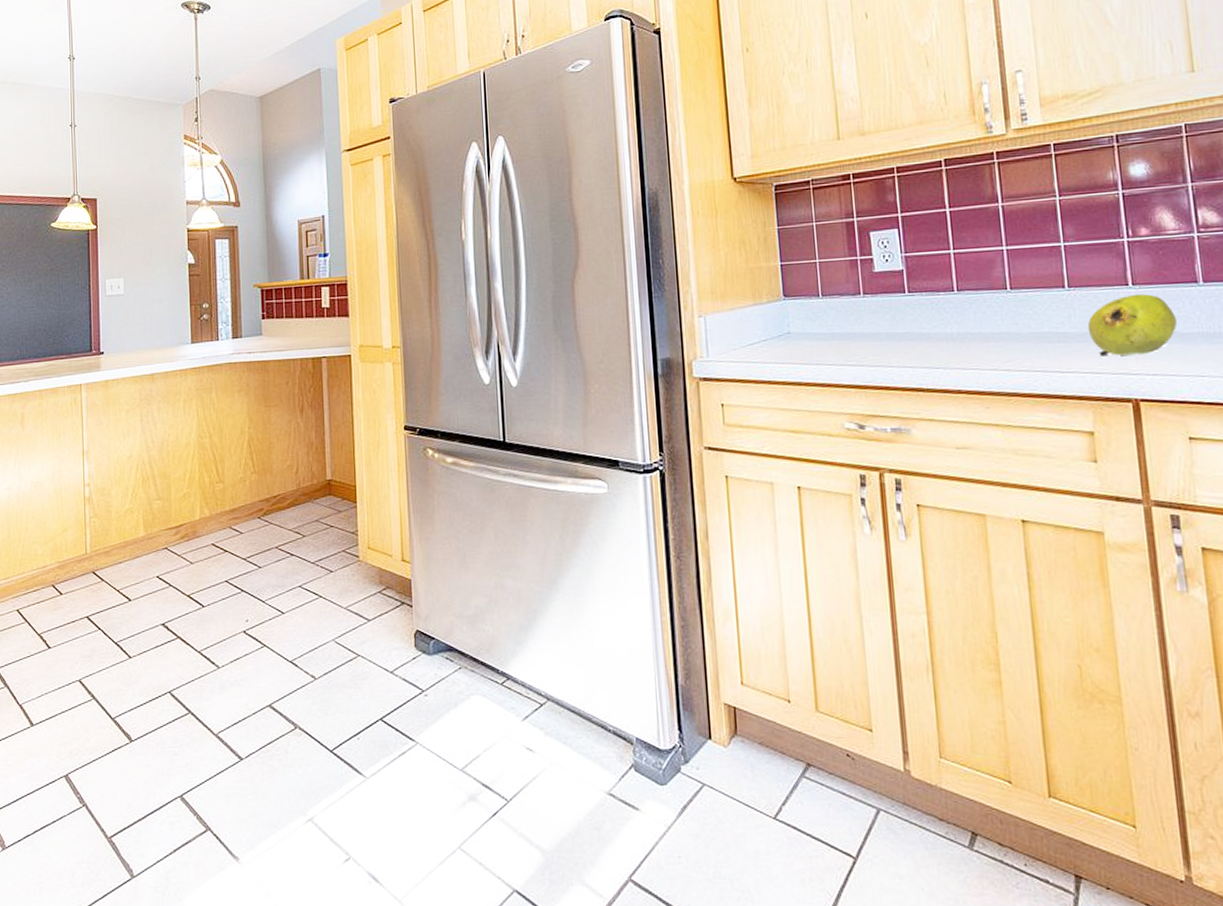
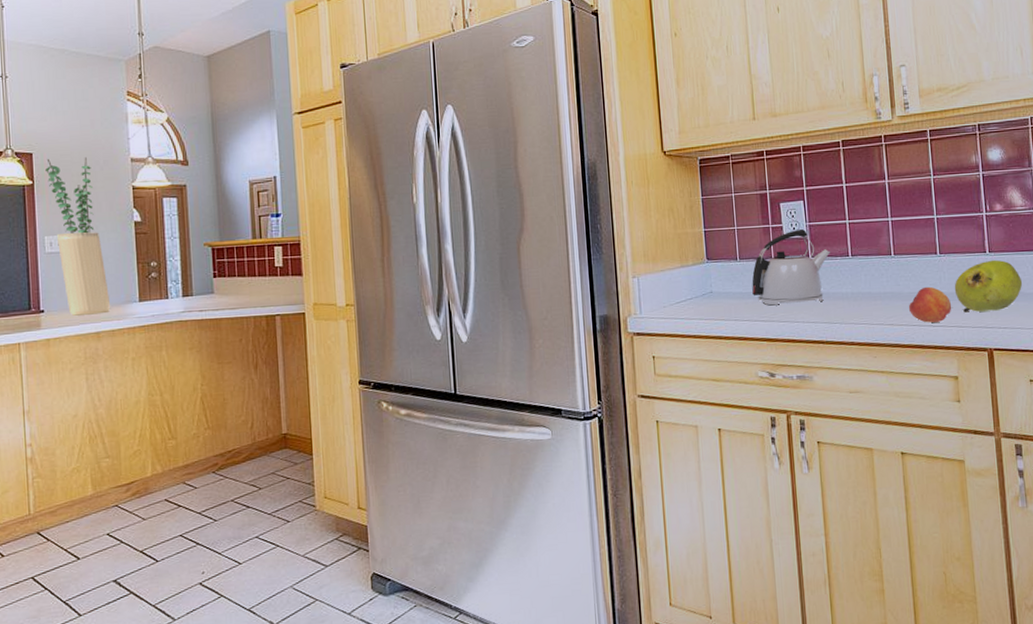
vase: none [108,201,165,357] -> present [46,157,111,316]
kettle: none [836,261,932,348] -> present [752,229,831,306]
fruit: none [1029,325,1085,369] -> present [908,286,952,323]

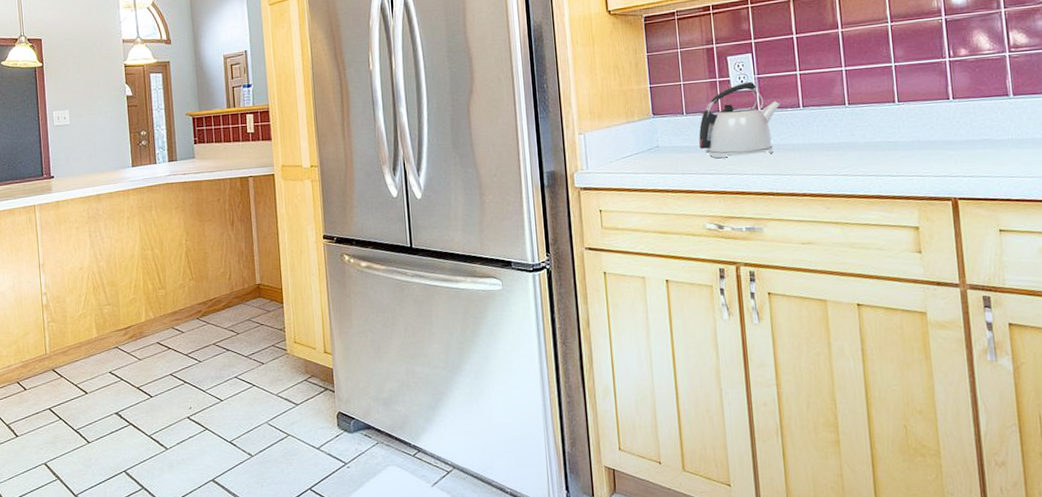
vase: present [46,157,111,316] -> none [53,40,109,180]
fruit: present [908,286,952,323] -> none [864,135,912,173]
fruit: present [954,259,1023,313] -> none [914,106,991,162]

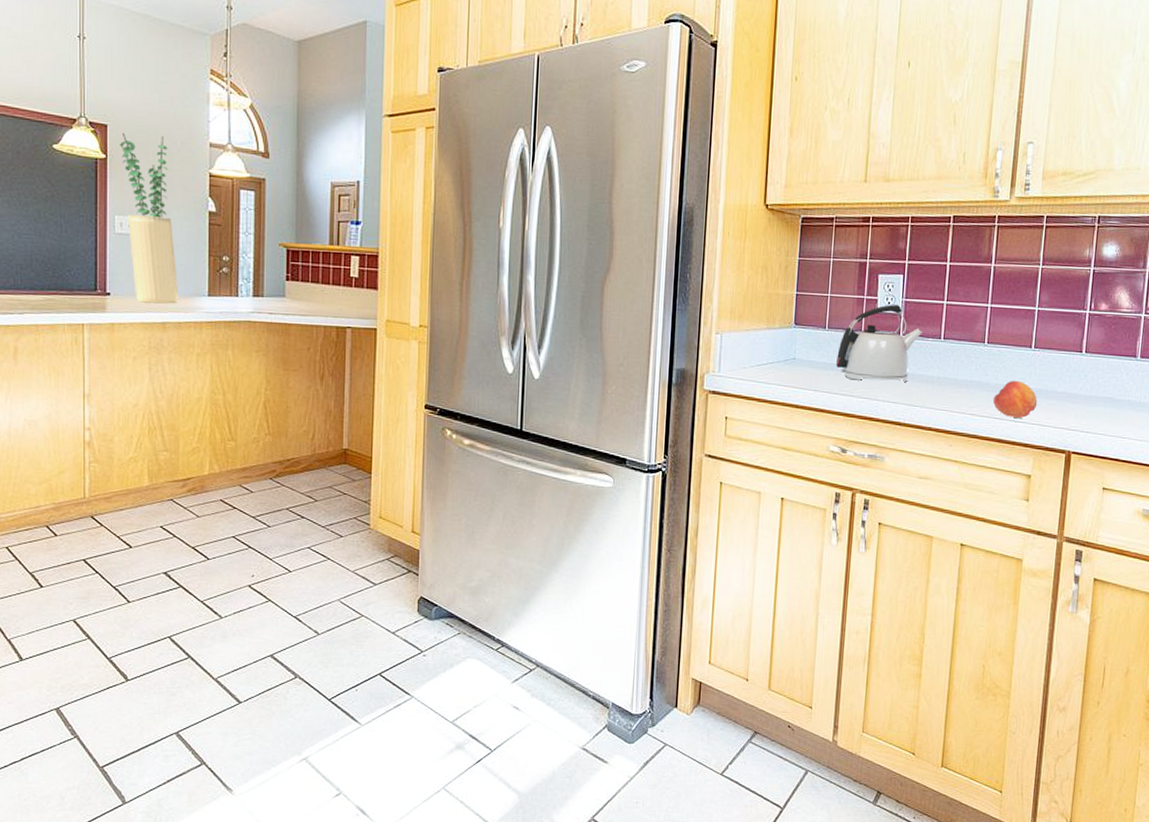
vase: none [53,40,109,180] -> present [120,133,179,304]
fruit: none [864,135,912,173] -> present [992,380,1038,419]

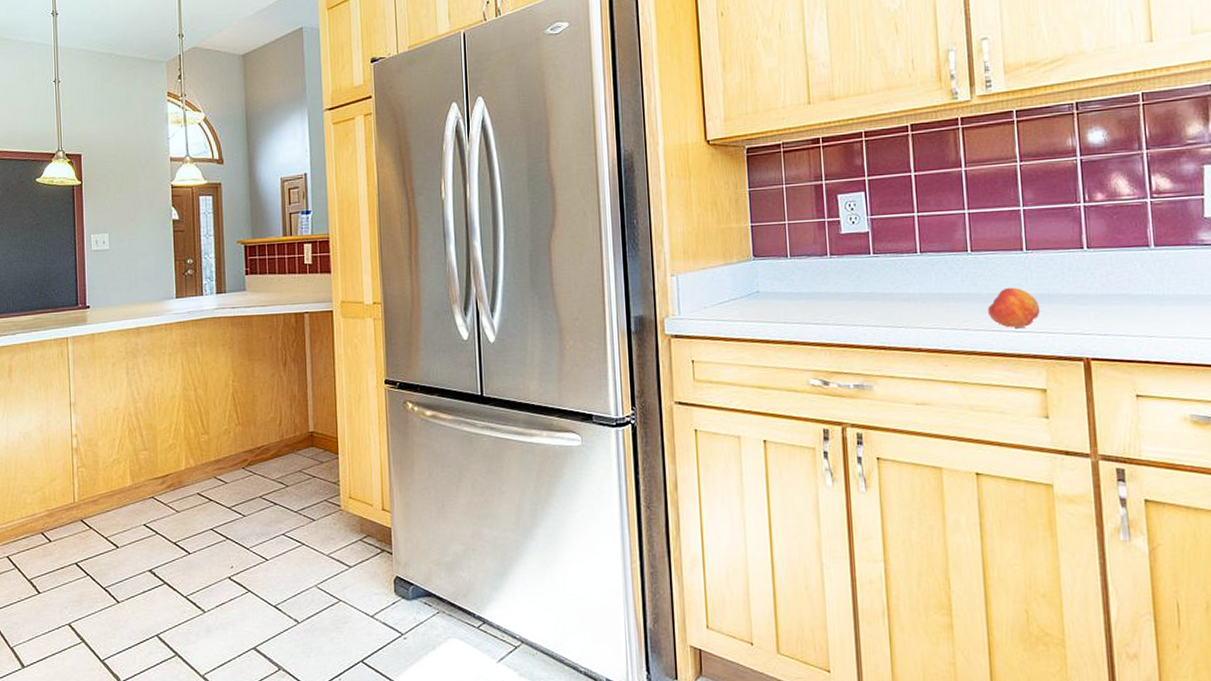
vase: present [120,133,179,304] -> none [93,157,150,312]
kettle: present [836,304,923,382] -> none [804,223,896,307]

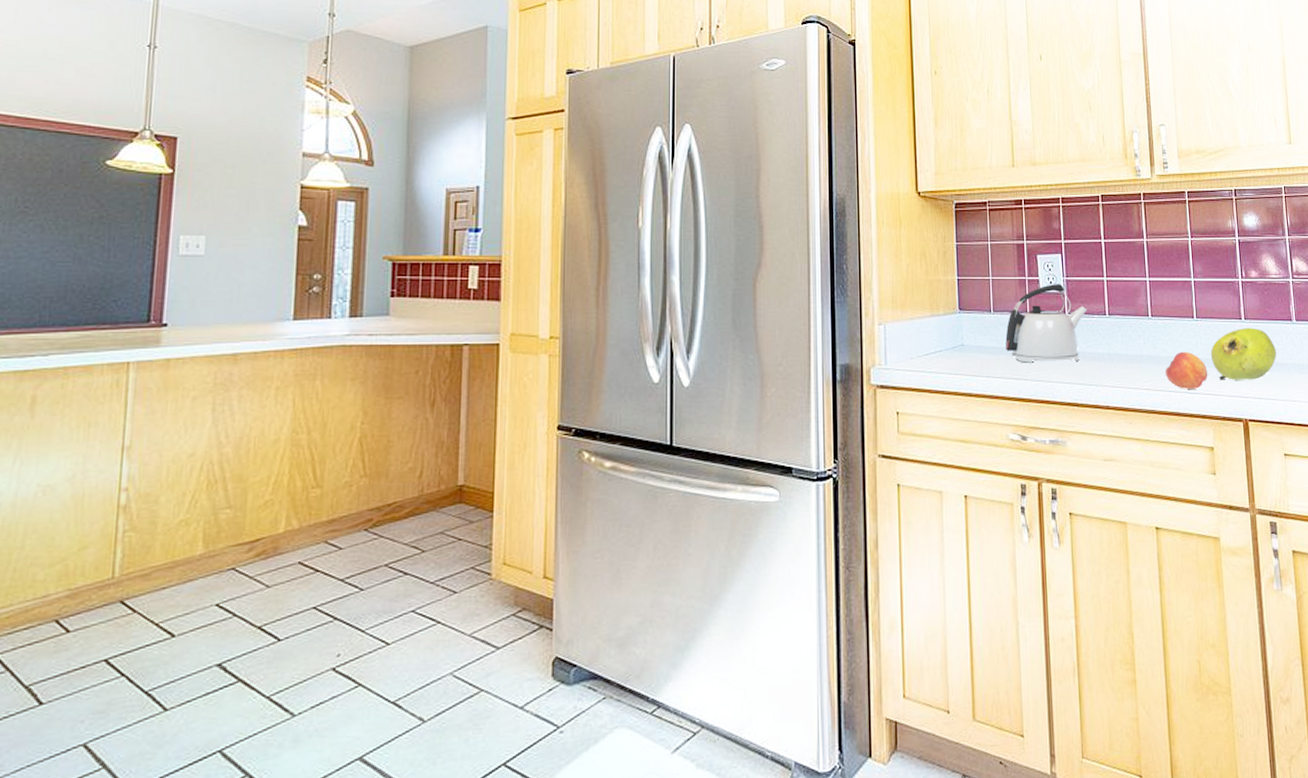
kettle: none [804,223,896,307] -> present [1005,284,1088,363]
fruit: none [1043,256,1129,317] -> present [1210,327,1277,380]

